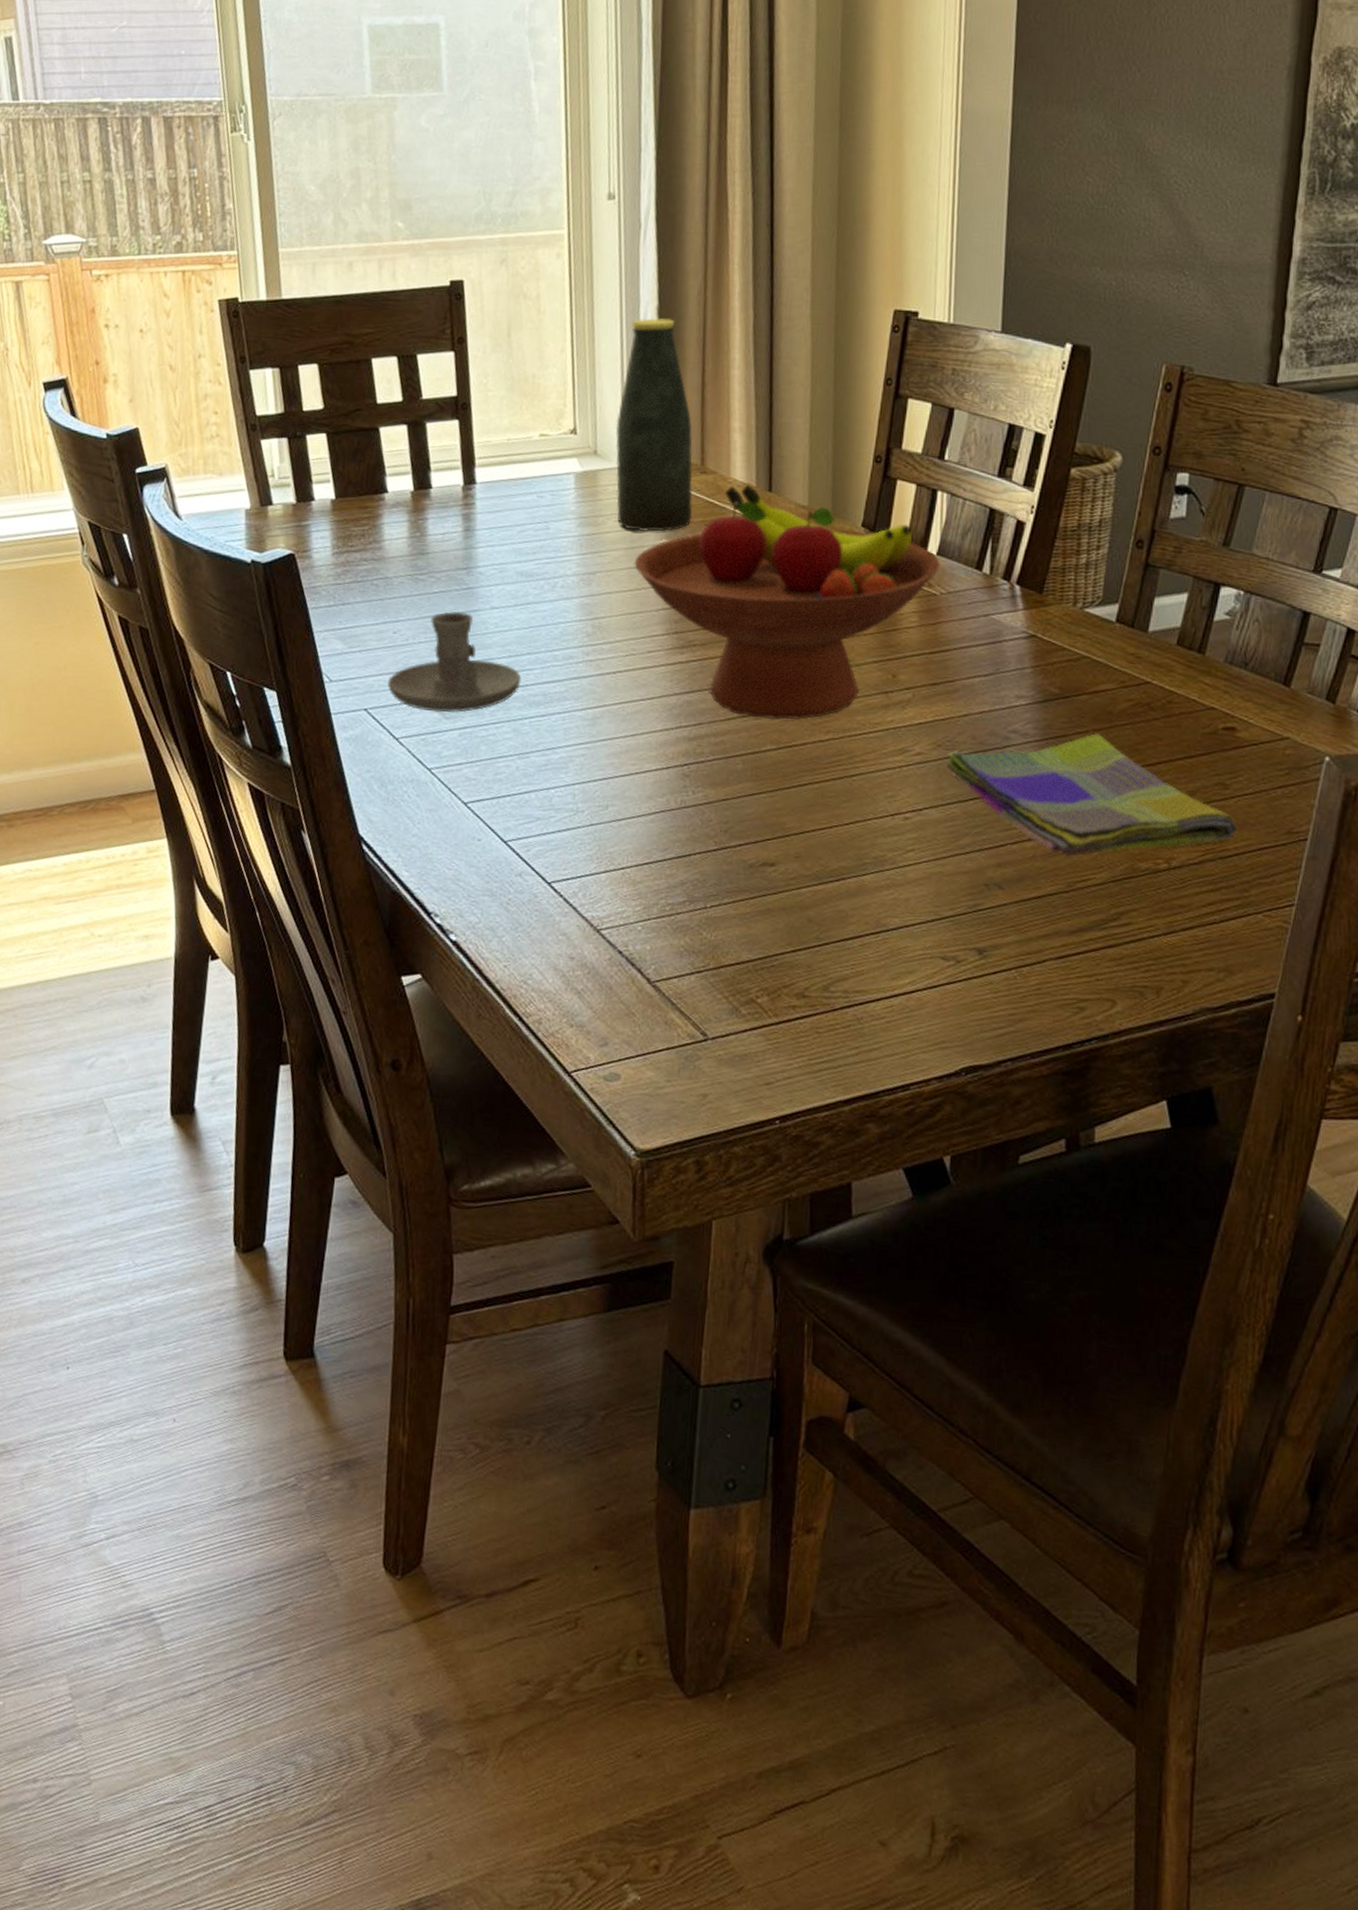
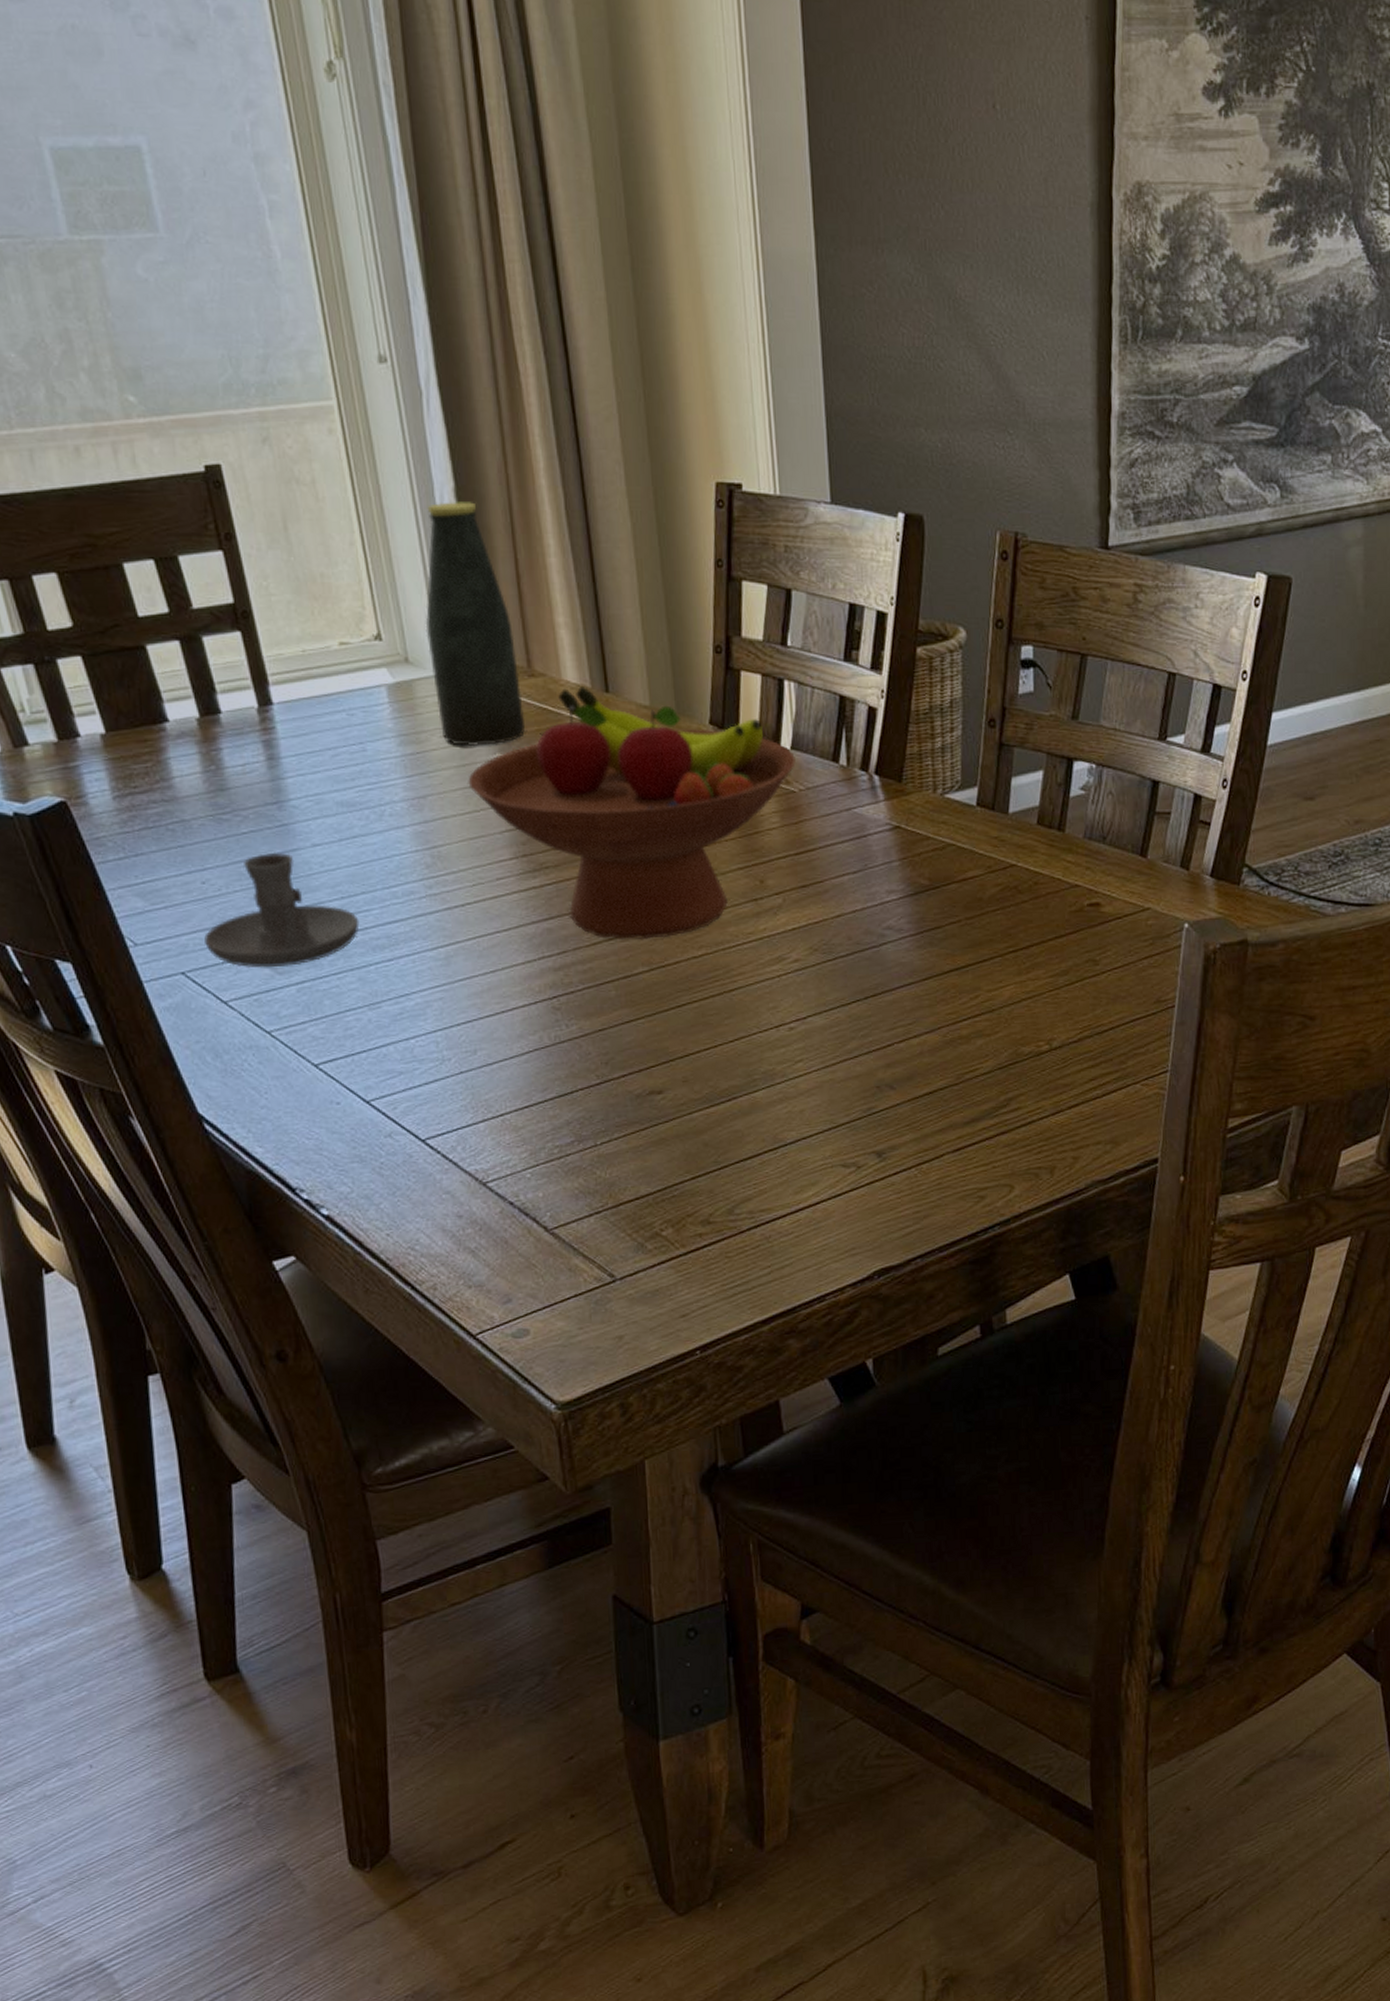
dish towel: present [947,733,1238,857] -> none [825,922,1111,1049]

